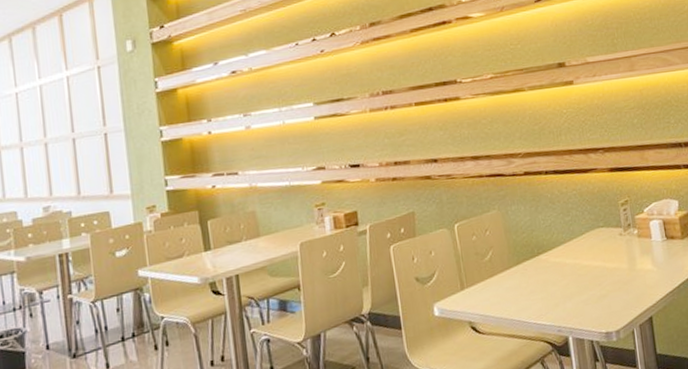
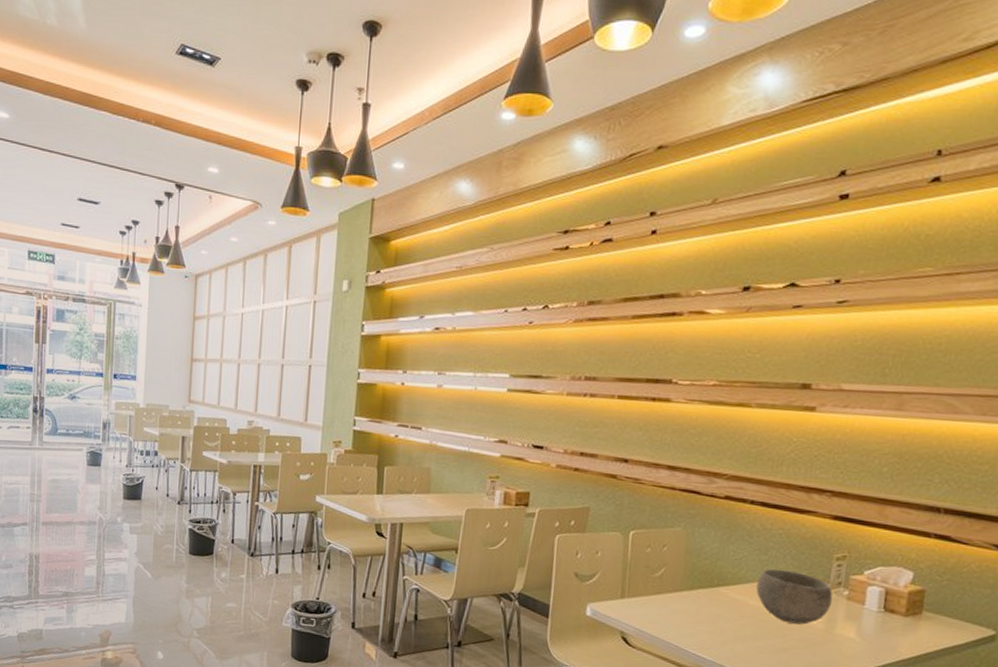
bowl: none [567,224,629,272] -> present [756,569,833,625]

